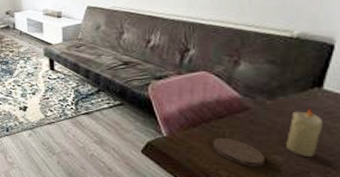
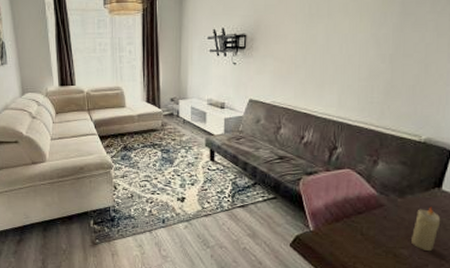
coaster: present [212,137,264,167] -> none [351,232,394,260]

